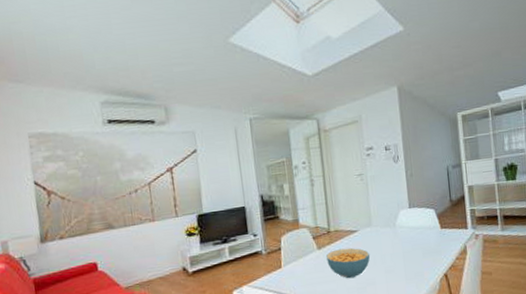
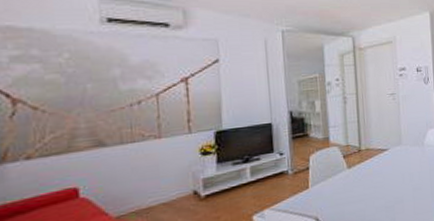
cereal bowl: present [326,247,370,279] -> none [356,166,399,198]

